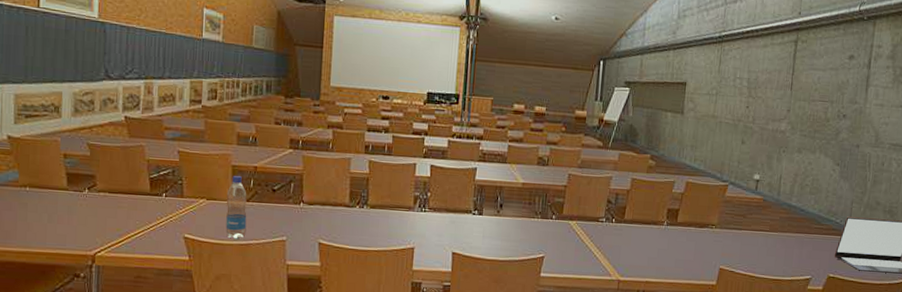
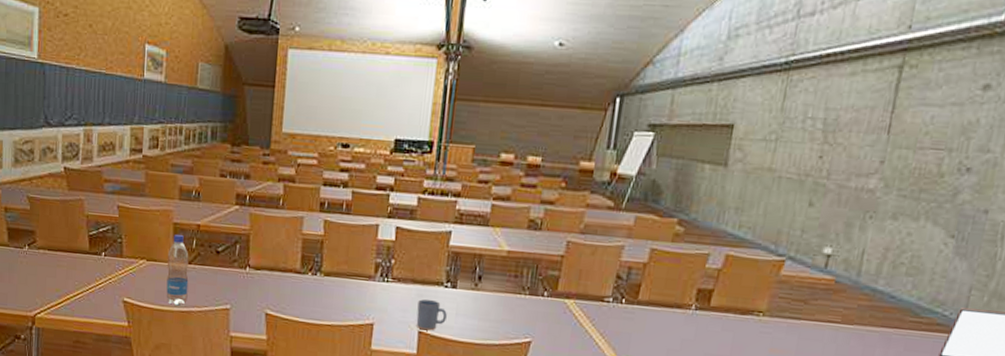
mug: none [450,225,475,252] -> present [416,299,447,331]

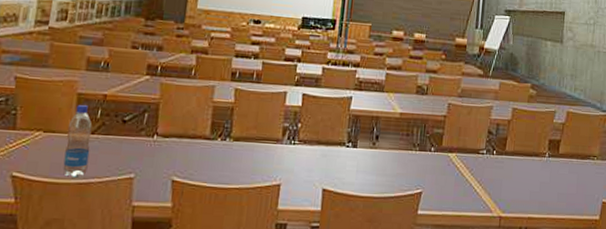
mug: present [416,299,447,331] -> none [320,159,349,188]

